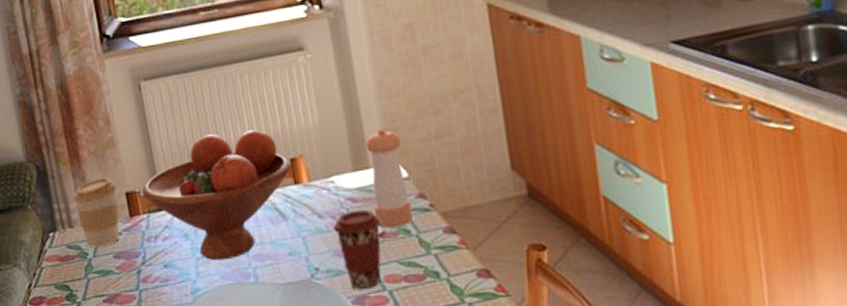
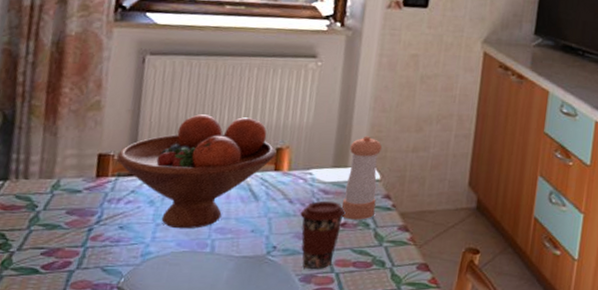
coffee cup: present [73,177,120,248] -> none [37,136,91,202]

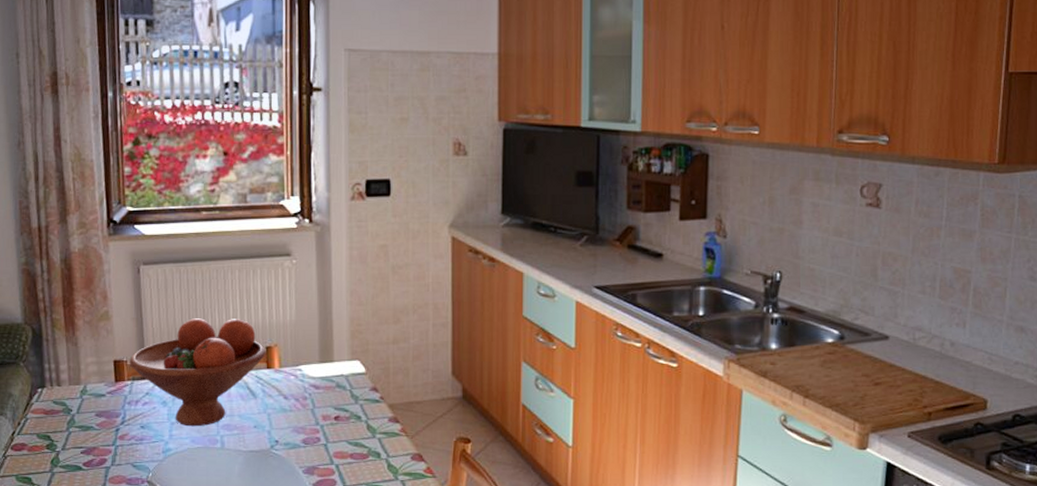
coffee cup: present [300,200,346,269] -> none [295,395,337,461]
pepper shaker: present [341,136,383,220] -> none [332,330,364,413]

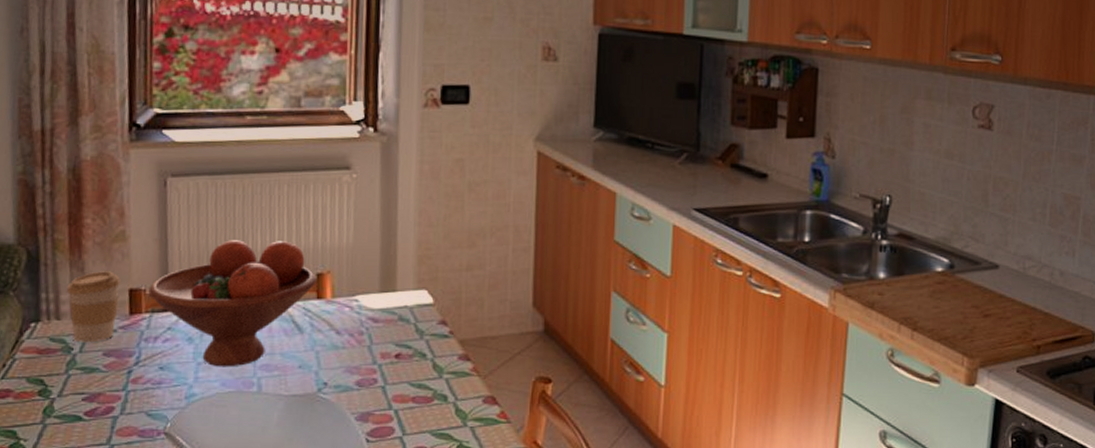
coffee cup: none [64,345,107,405] -> present [66,271,121,343]

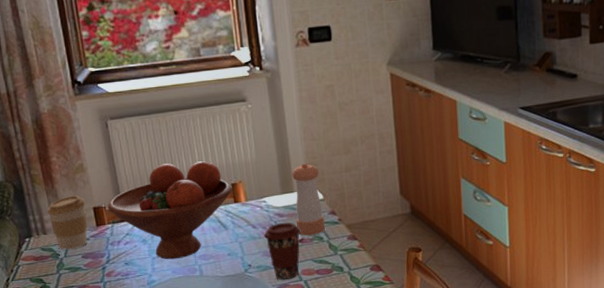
coffee cup: none [349,330,399,406] -> present [264,222,301,280]
pepper shaker: none [393,255,433,350] -> present [292,163,325,236]

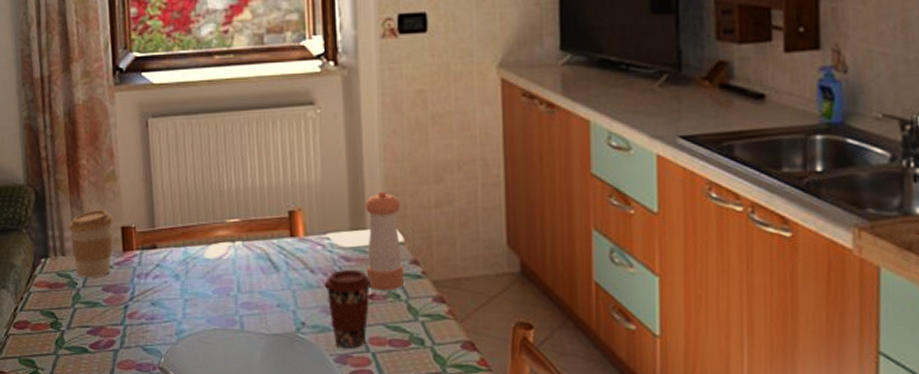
fruit bowl: present [107,161,232,260] -> none [138,178,289,305]

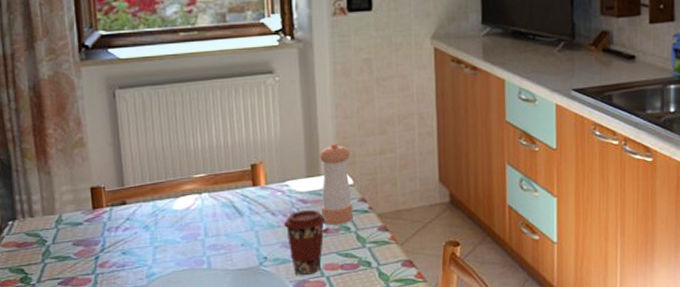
coffee cup: present [69,209,114,278] -> none [37,173,83,236]

